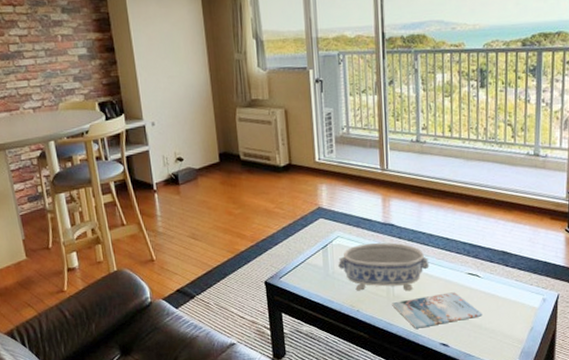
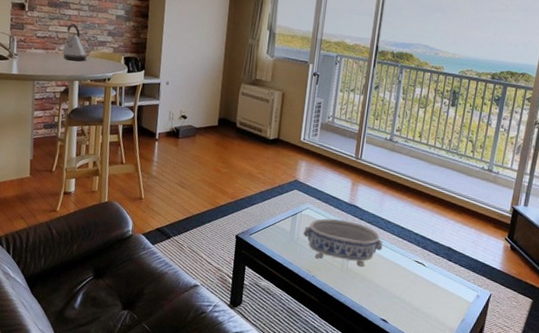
kettle: none [26,74,57,120] -> present [62,23,88,62]
magazine: present [392,292,483,329] -> none [344,274,422,302]

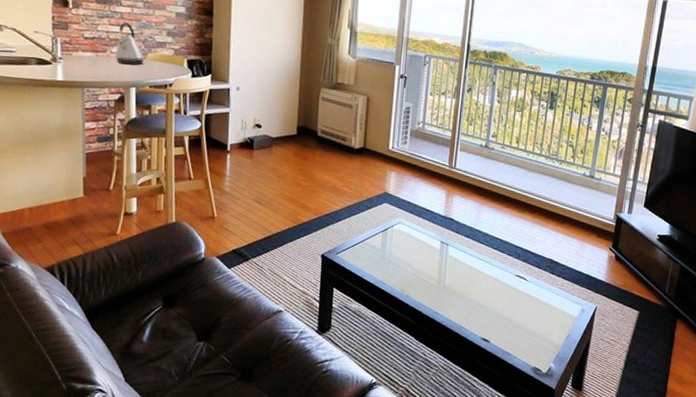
decorative bowl: present [303,218,384,267] -> none [395,233,482,284]

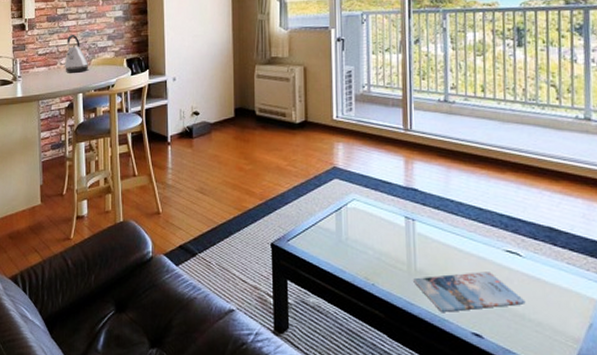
magazine: none [441,290,525,321] -> present [413,272,526,312]

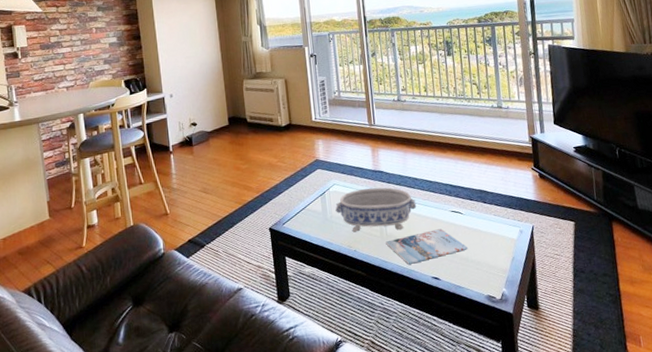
kettle: present [64,34,89,74] -> none [61,60,88,97]
decorative bowl: none [353,208,459,267] -> present [335,187,417,233]

